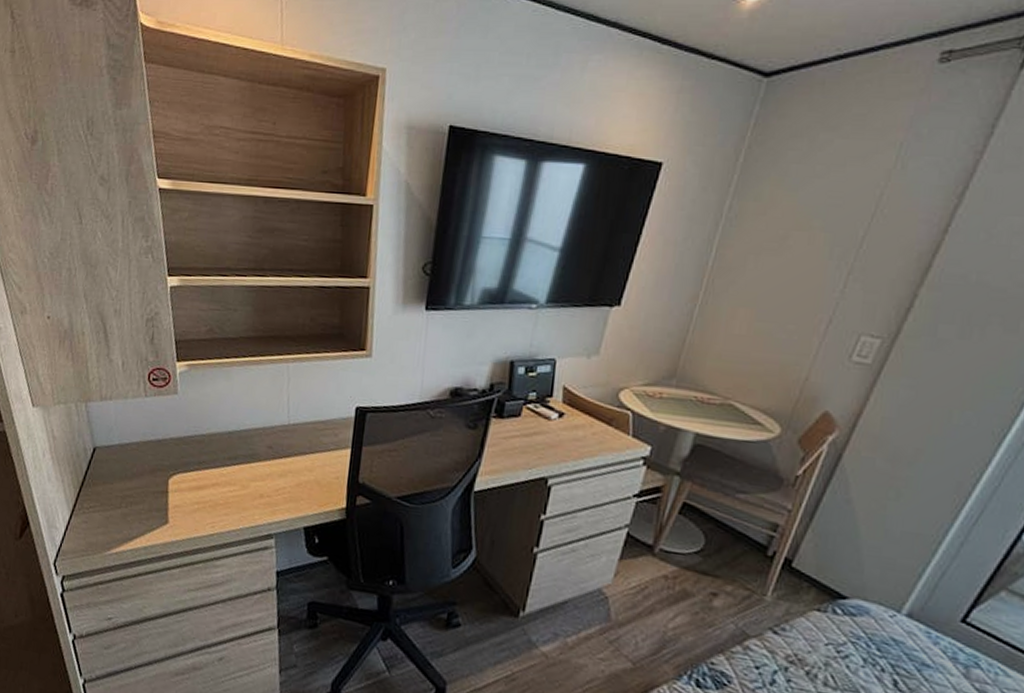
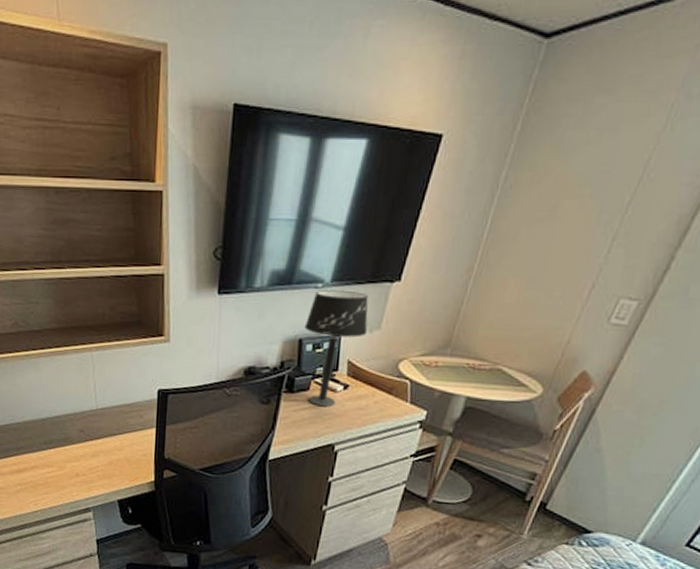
table lamp: none [516,311,586,436] -> present [304,290,369,407]

